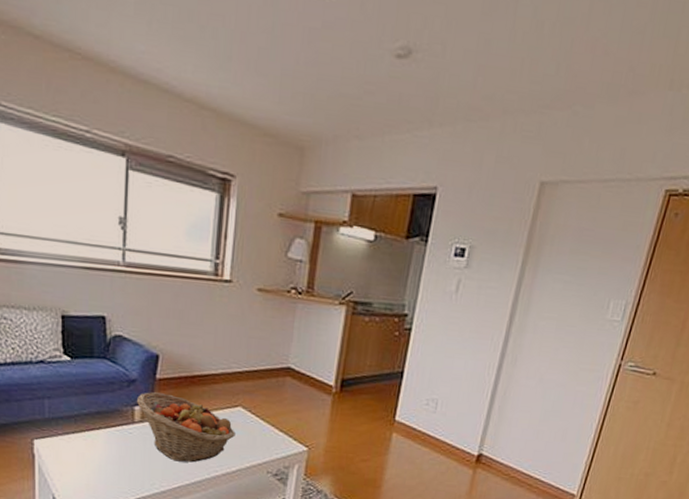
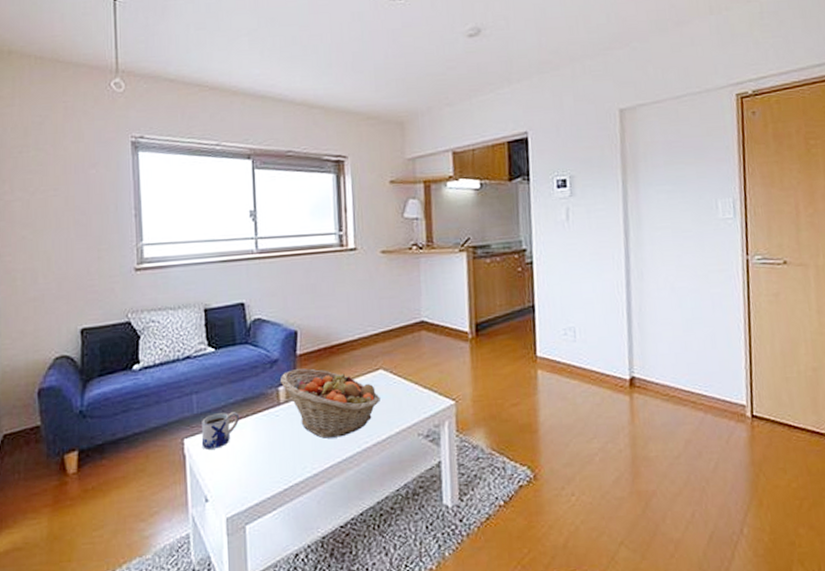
mug: none [51,421,91,454] -> present [201,412,239,450]

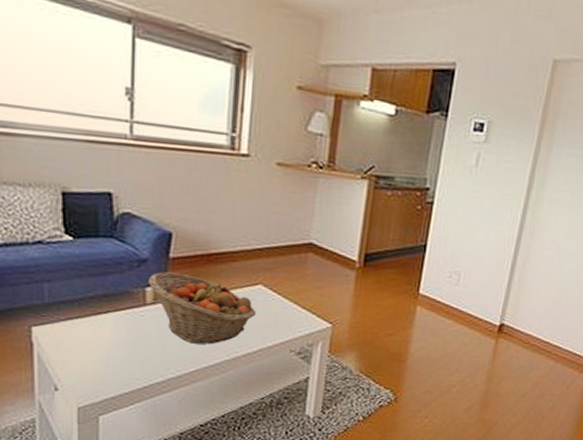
mug: present [201,412,239,450] -> none [52,305,98,341]

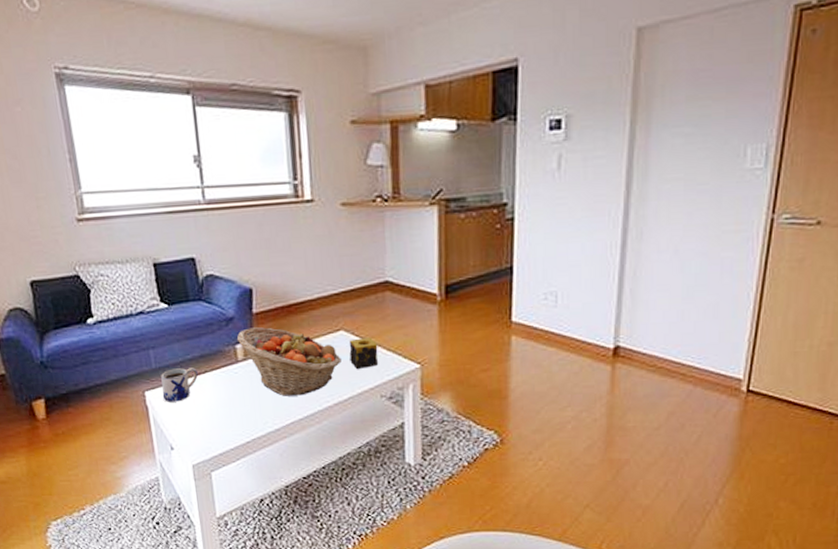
mug: none [52,305,98,341] -> present [161,368,198,402]
candle: none [264,294,294,323] -> present [349,337,378,369]

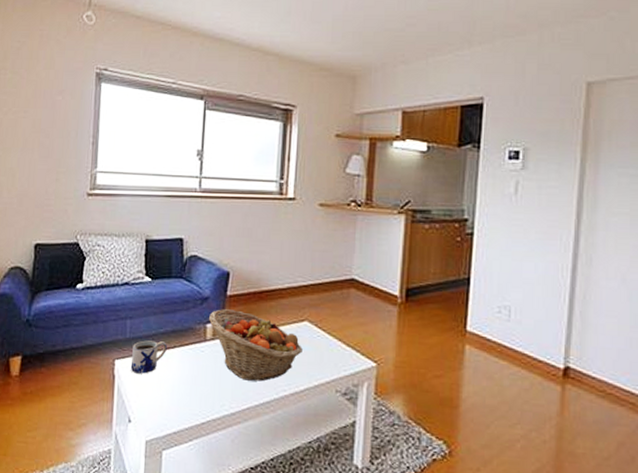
candle: present [349,337,378,369] -> none [310,330,338,361]

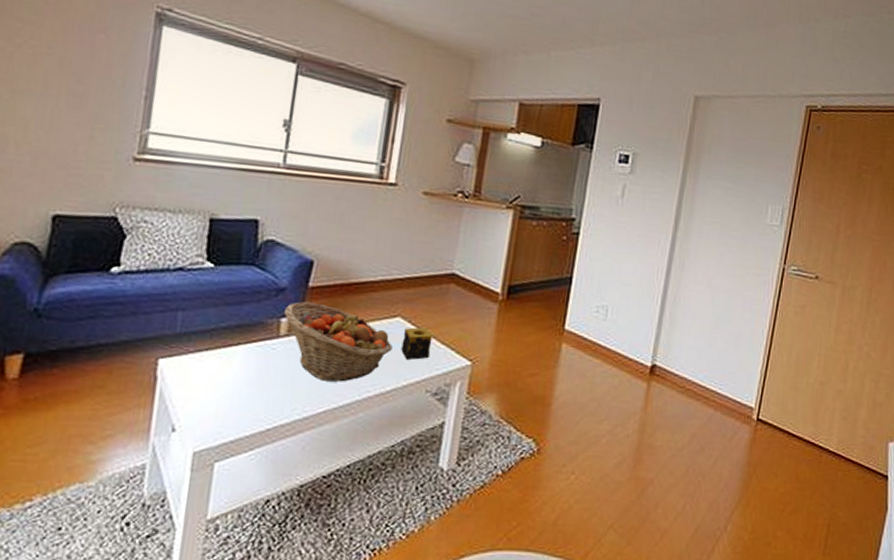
mug: present [130,340,167,374] -> none [178,336,229,375]
candle: none [310,330,338,361] -> present [401,327,433,360]

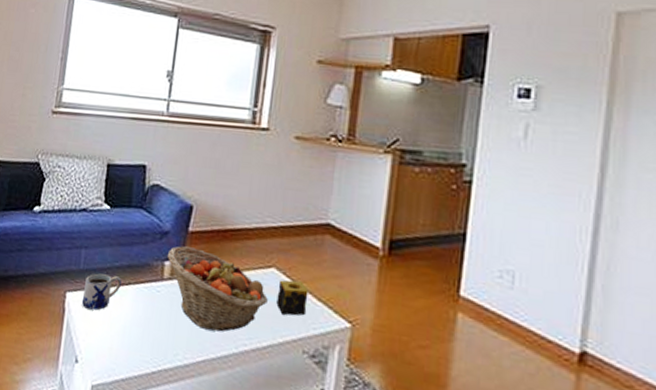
mug: none [178,336,229,375] -> present [81,273,121,311]

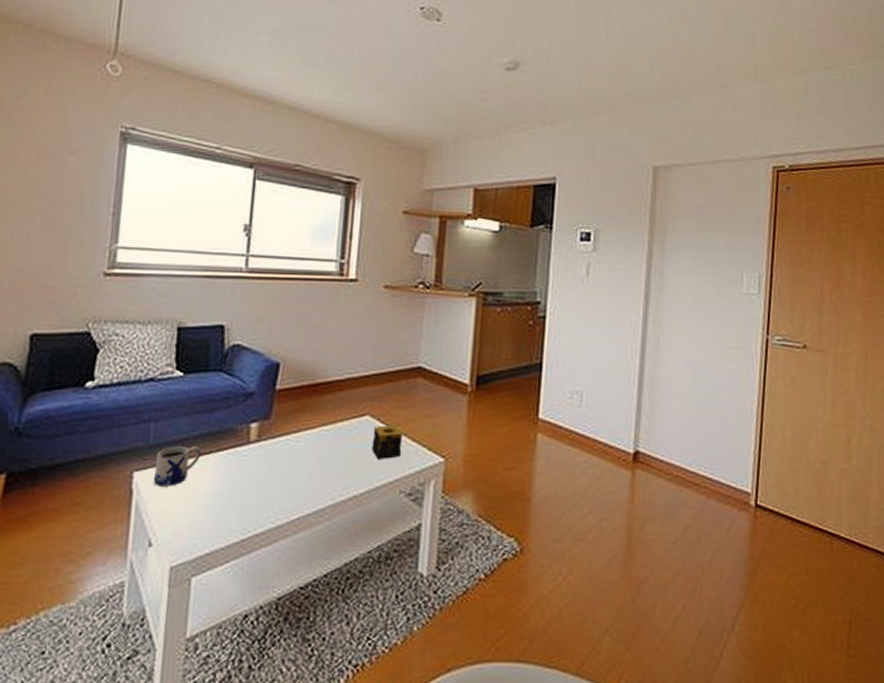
fruit basket: present [168,246,268,332] -> none [254,405,363,487]

